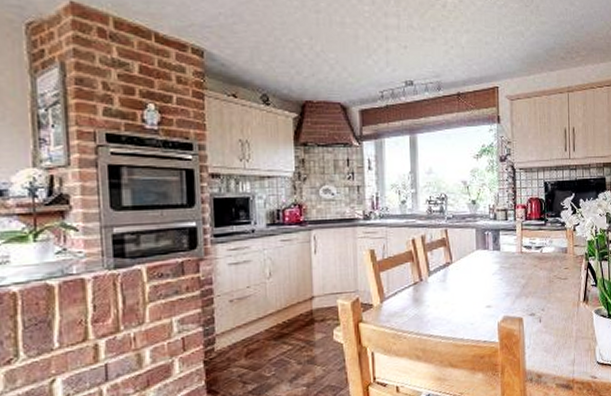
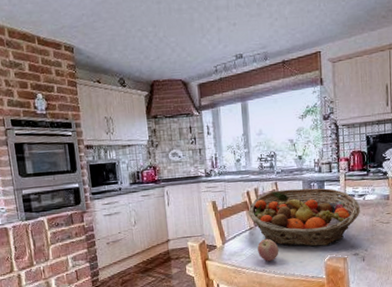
fruit basket: none [413,237,537,306] -> present [248,188,360,247]
apple: none [422,295,447,324] -> present [258,238,279,261]

